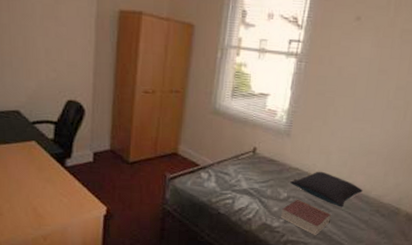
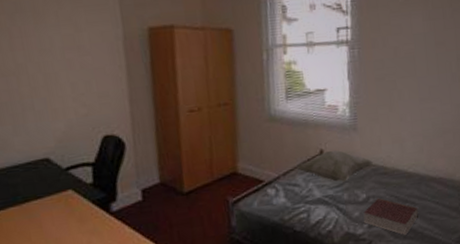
decorative pillow: none [230,150,300,179] -> present [296,150,374,182]
pillow: present [290,171,363,207] -> none [366,162,446,198]

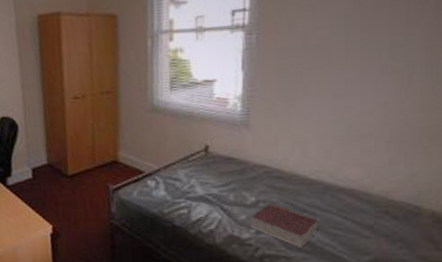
decorative pillow: present [296,150,374,182] -> none [178,147,267,182]

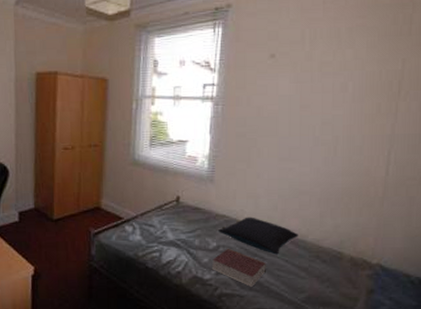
pillow: none [257,166,360,210] -> present [218,217,298,255]

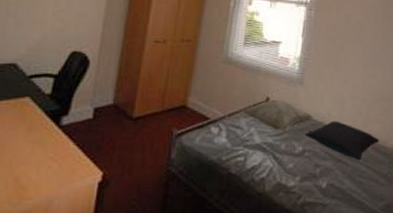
decorative pillow: none [153,199,227,229] -> present [242,100,314,132]
book: present [211,248,266,288] -> none [296,153,349,196]

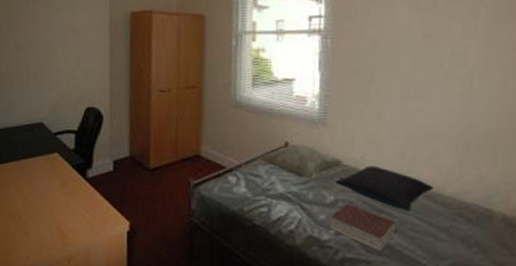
book: none [296,153,349,196] -> present [329,203,396,252]

